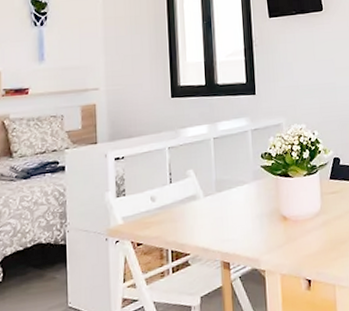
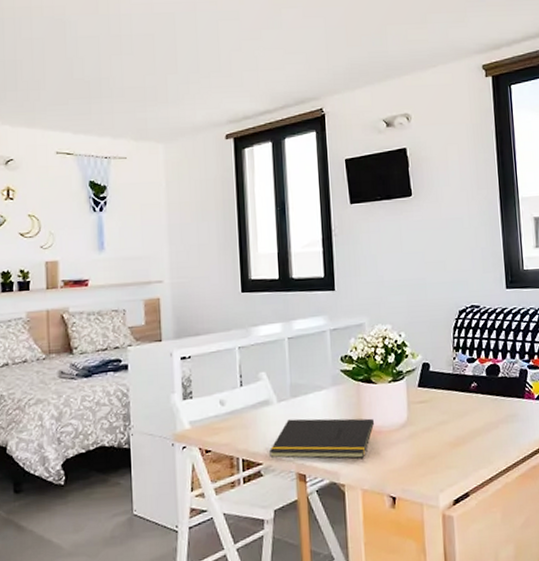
notepad: none [196,209,291,248] -> present [269,418,374,459]

